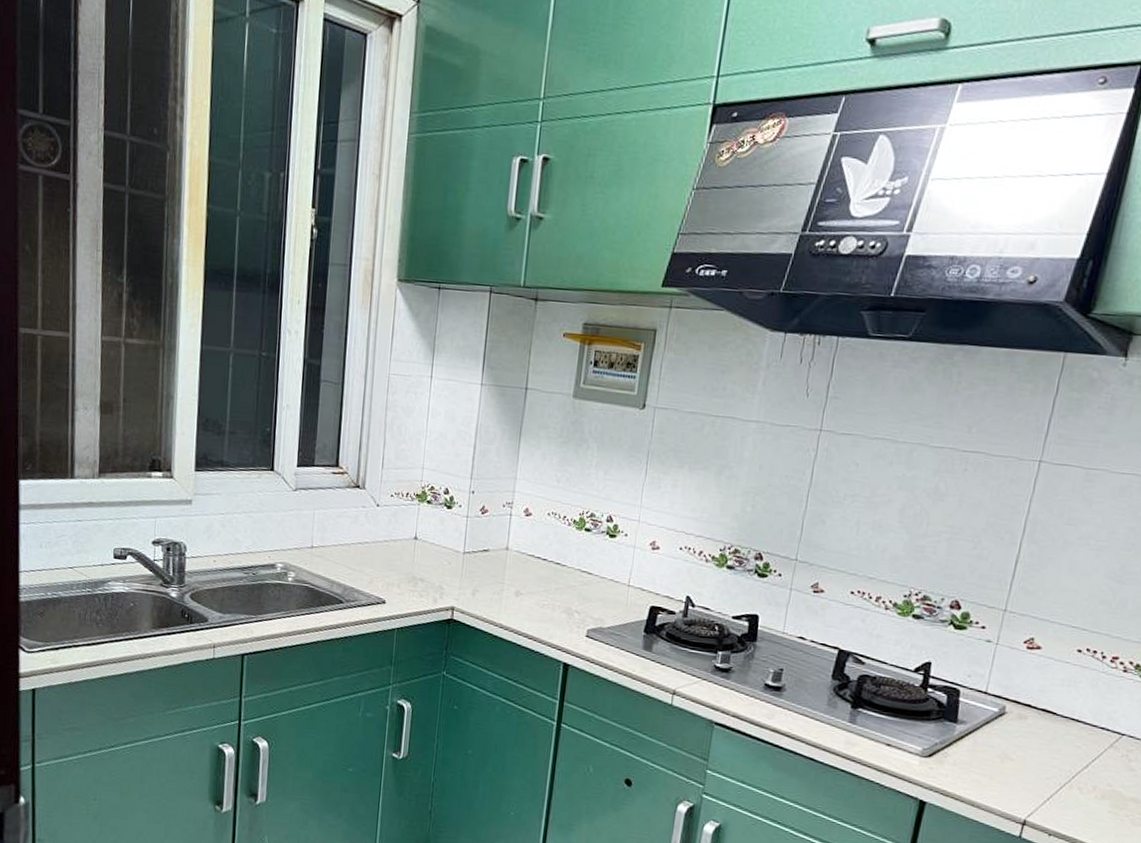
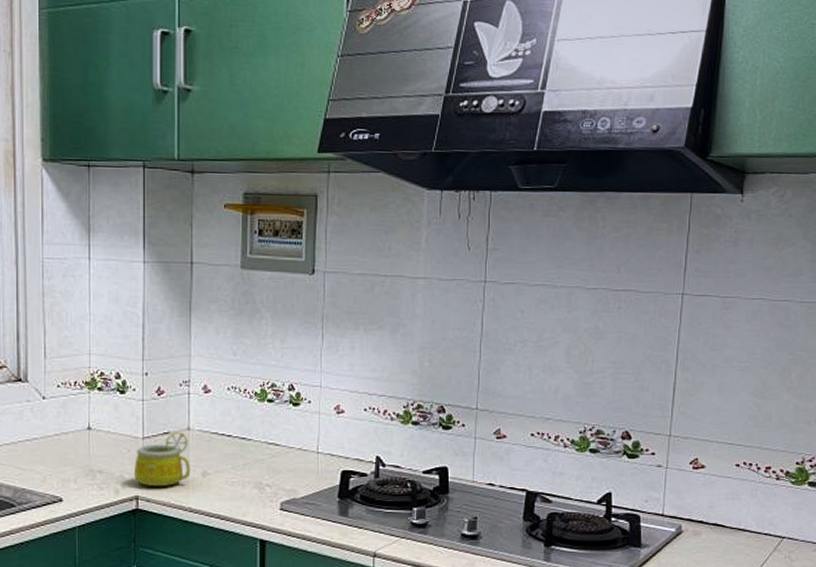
mug: none [452,550,506,601] -> present [134,432,191,486]

